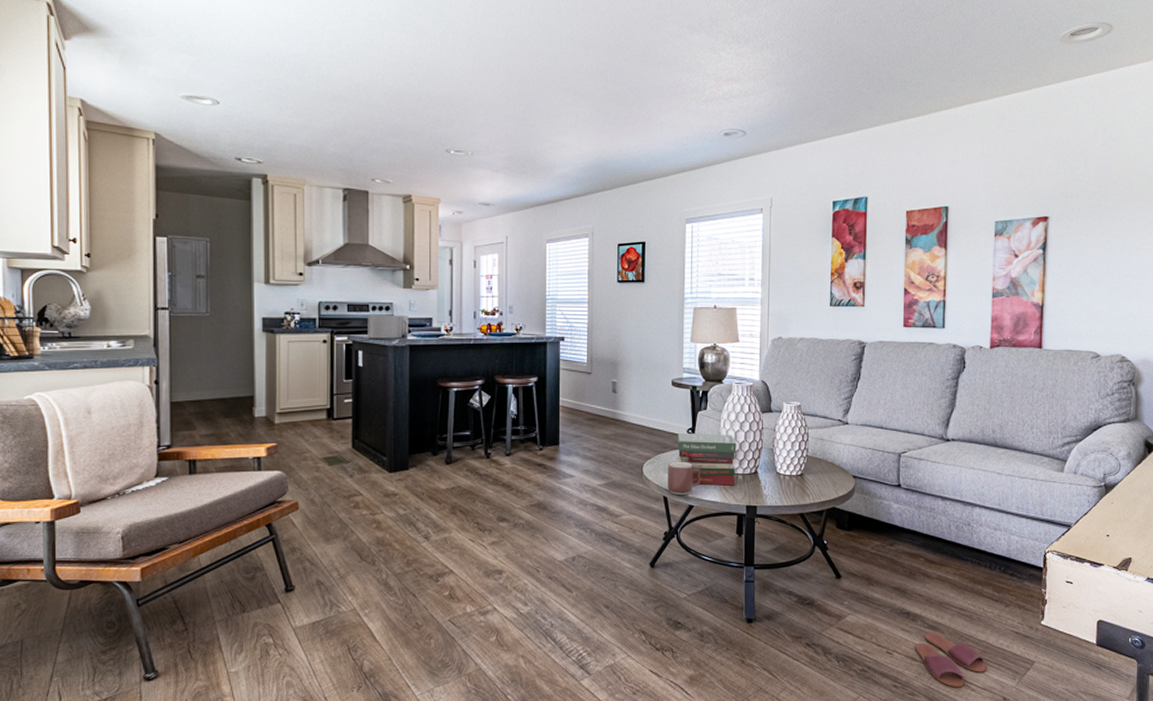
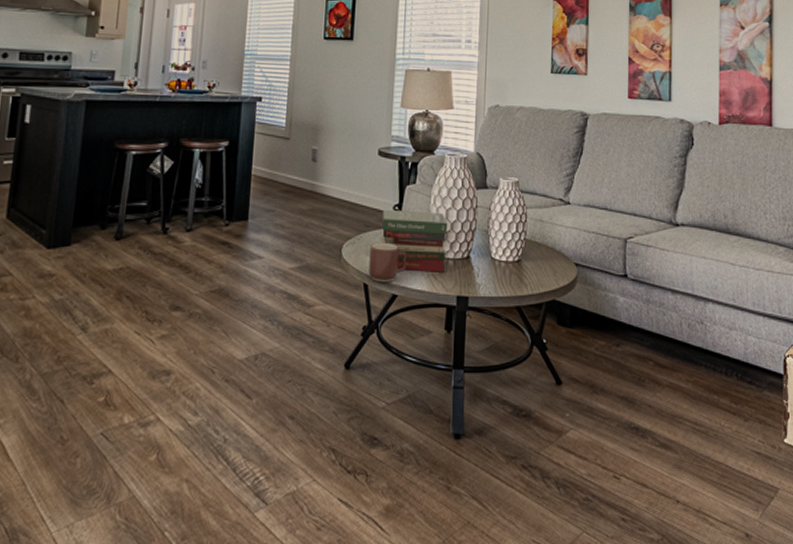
toaster: present [367,314,408,340] -> none [39,64,88,95]
slippers: present [914,631,987,687] -> none [644,451,726,521]

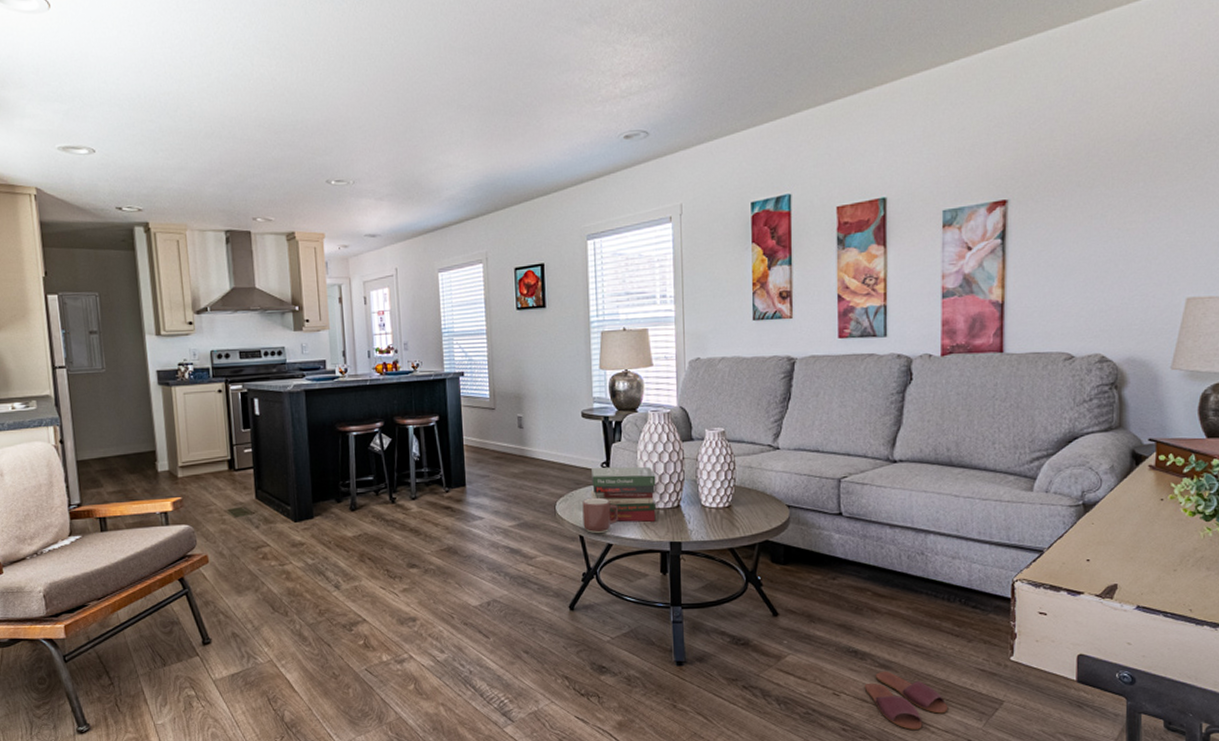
slippers: none [644,451,726,521] -> present [864,671,948,730]

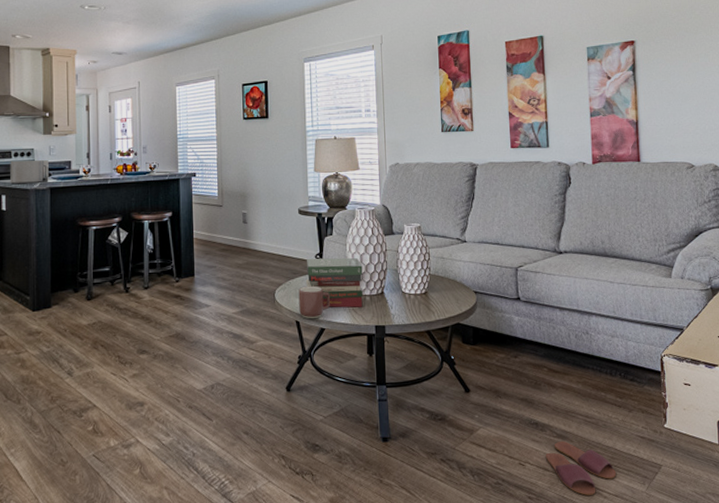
toaster: none [260,359,303,387] -> present [10,160,49,185]

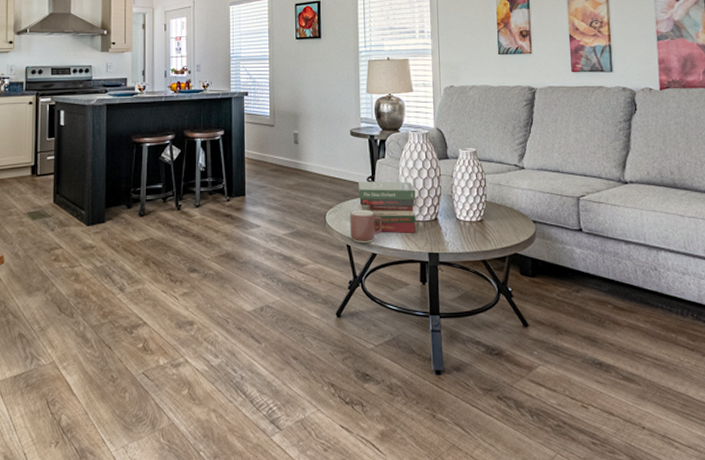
toaster: present [10,160,49,185] -> none [69,76,106,100]
slippers: present [545,440,617,496] -> none [610,383,690,444]

